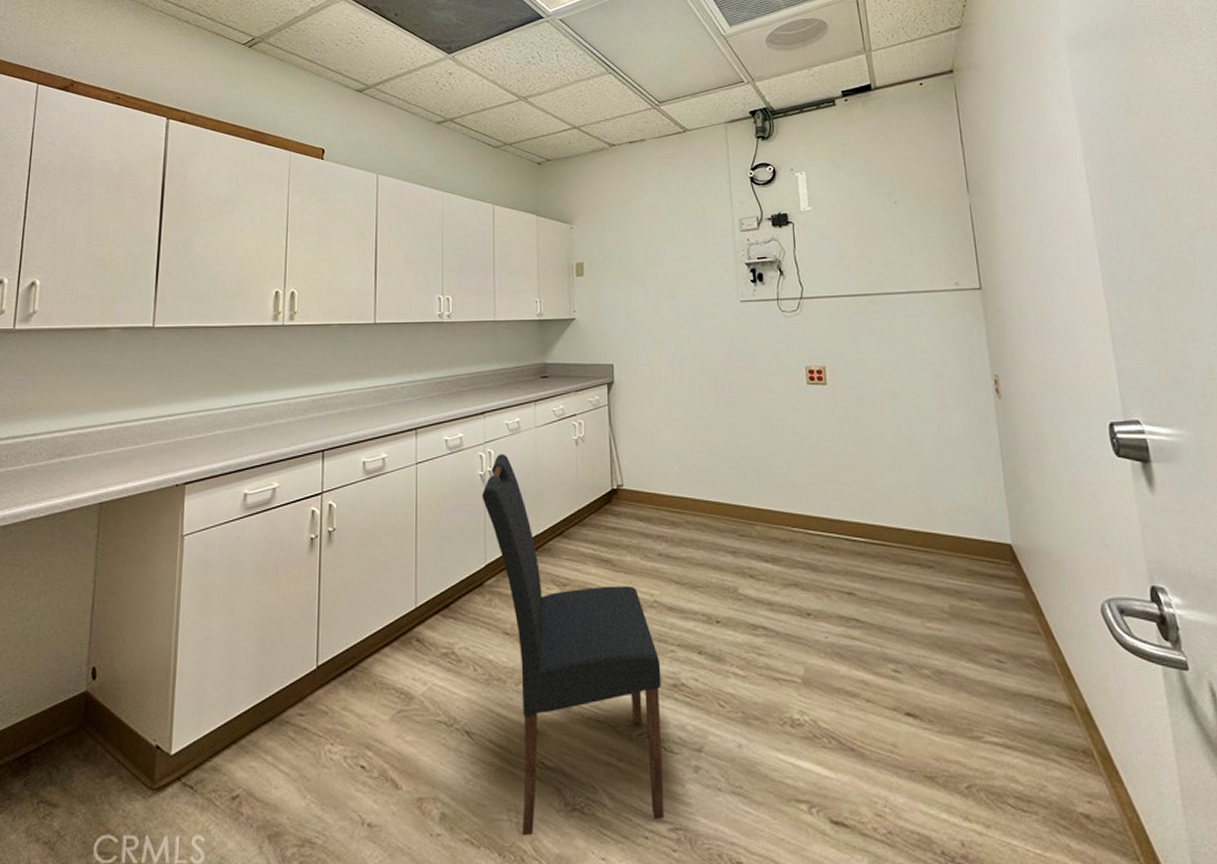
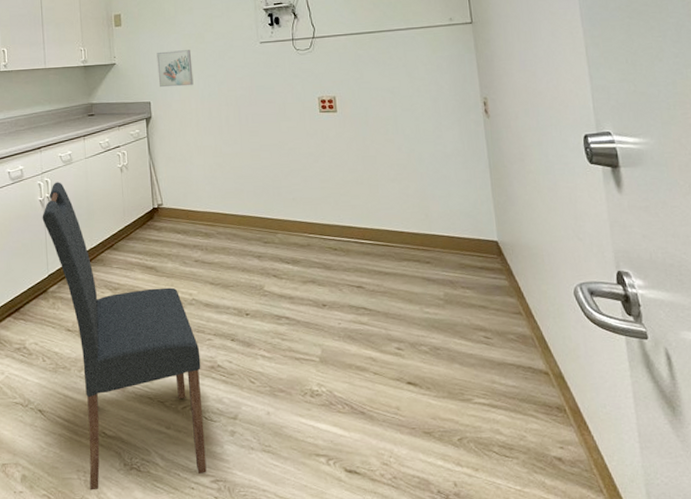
wall art: none [622,306,664,348] -> present [157,50,194,88]

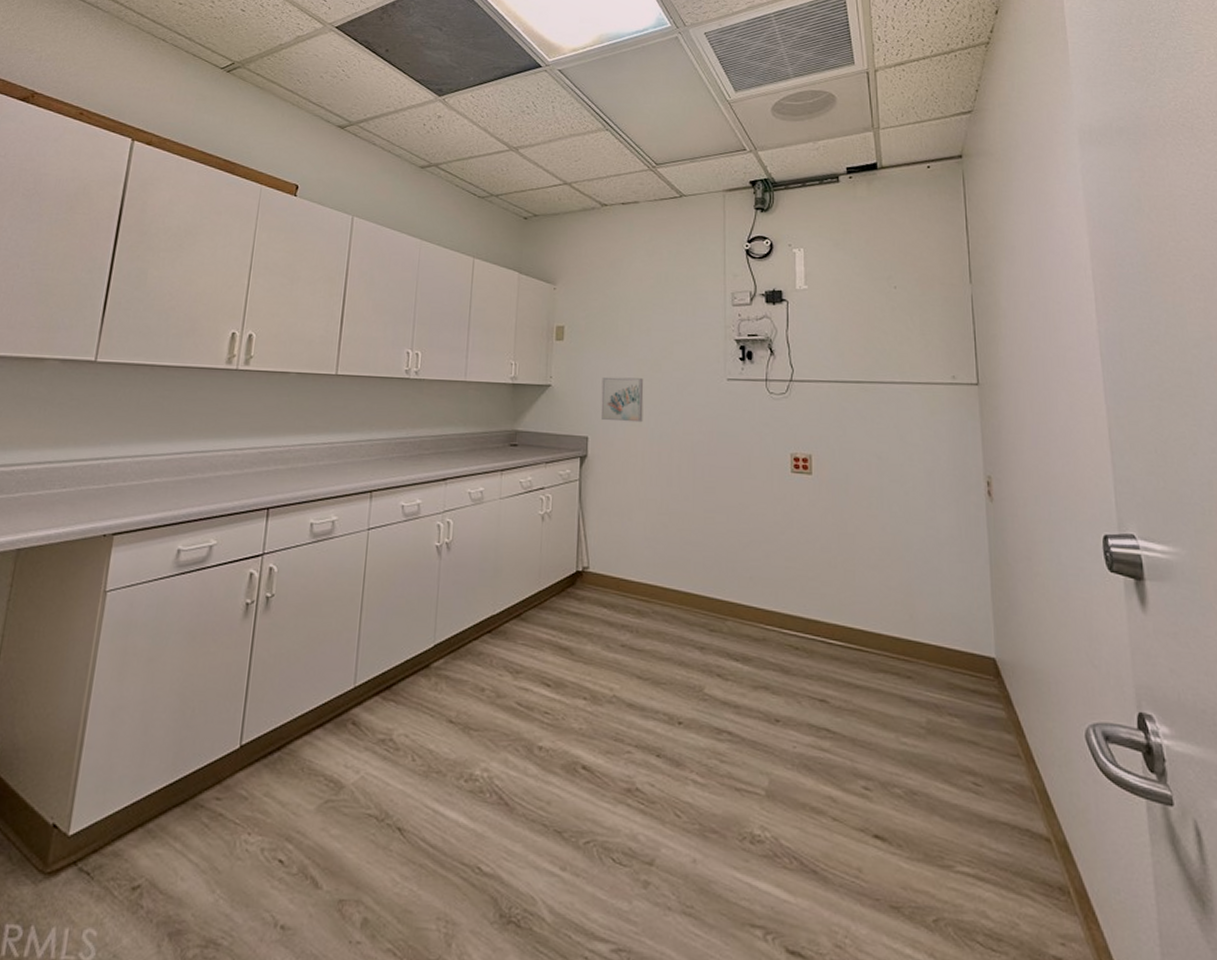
dining chair: present [42,182,207,491] -> none [436,524,615,949]

